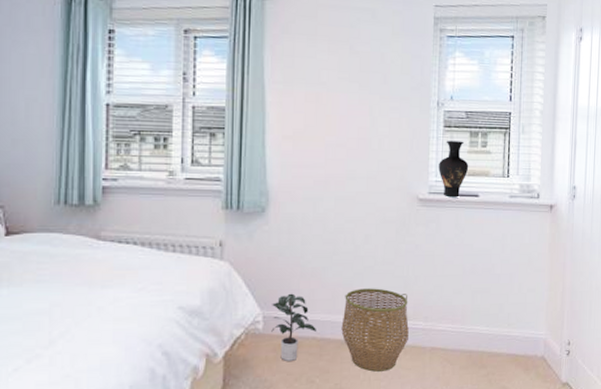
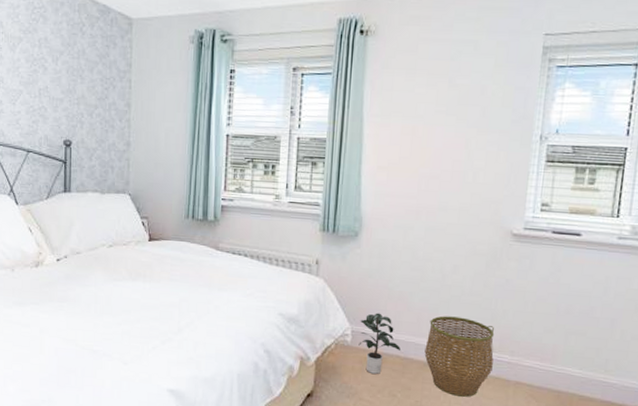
vase: present [439,140,469,198] -> none [537,176,572,235]

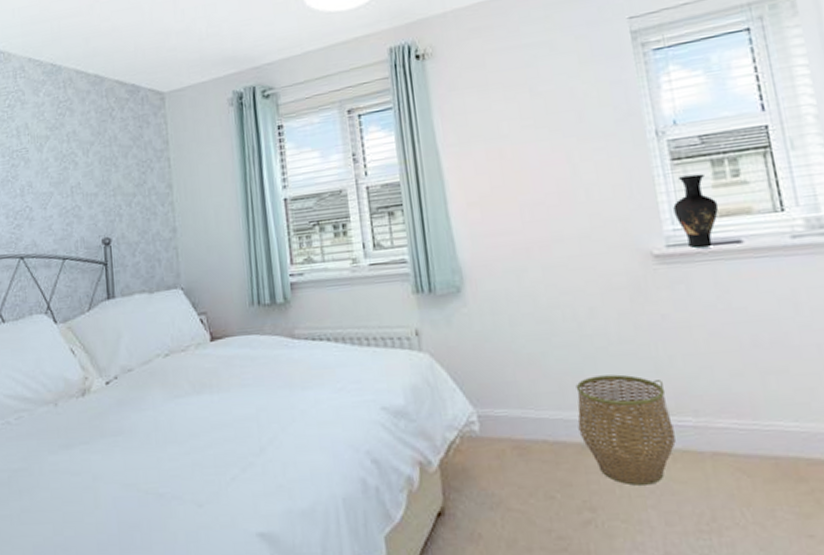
potted plant: present [358,313,400,375] -> none [486,386,546,472]
vase: none [537,176,572,235] -> present [673,173,719,249]

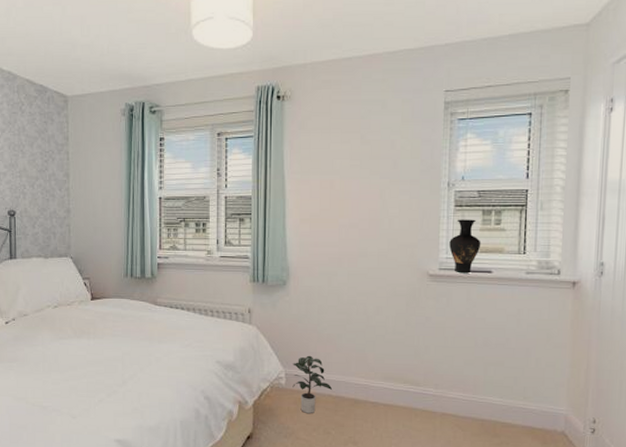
potted plant: none [486,386,546,472] -> present [292,355,332,414]
basket: present [575,374,676,486] -> none [354,355,419,430]

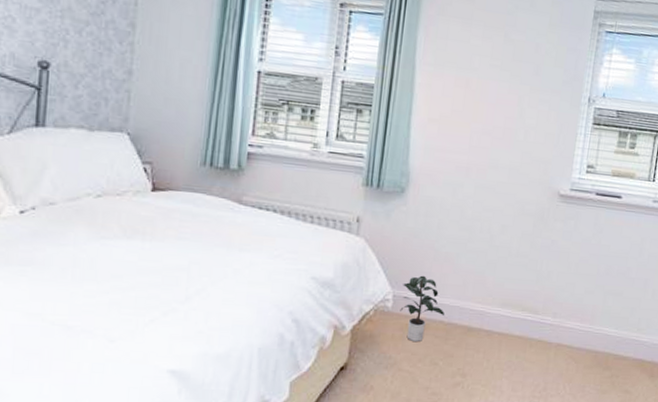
vase: present [449,219,481,274] -> none [583,138,615,197]

